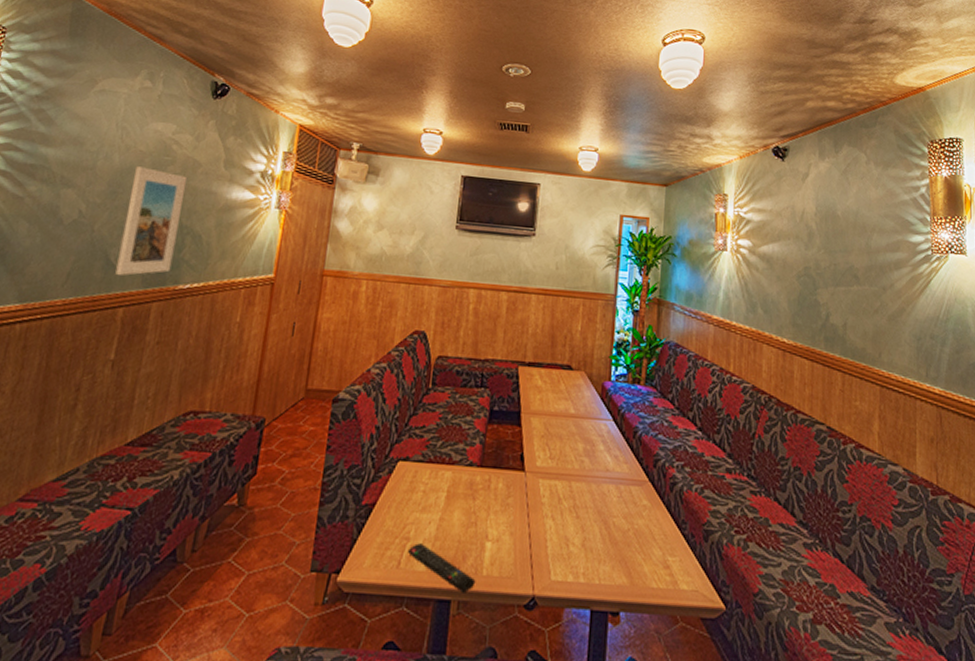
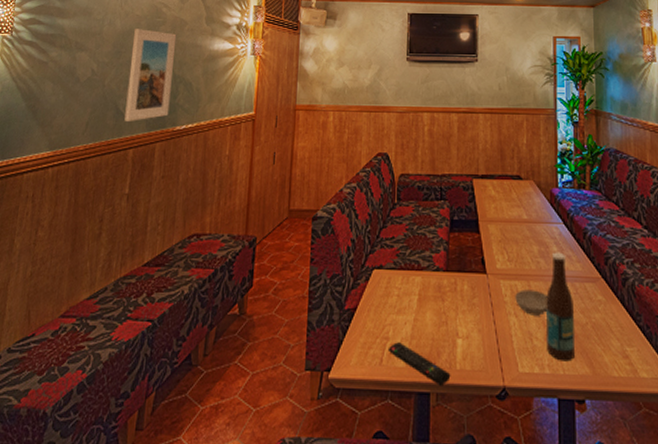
bowl: none [553,490,589,520] -> present [515,289,548,316]
beer bottle: none [583,451,617,570] -> present [546,252,576,362]

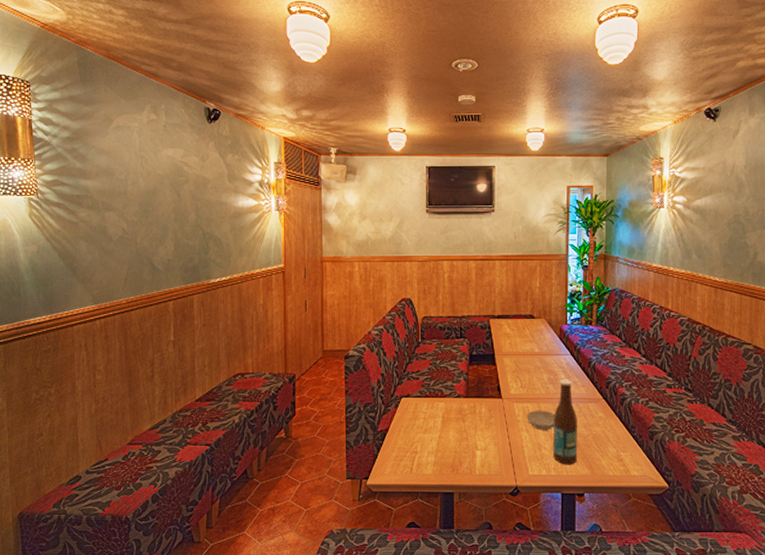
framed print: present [124,29,176,121] -> none [159,188,202,276]
remote control: present [389,342,451,386] -> none [418,455,471,487]

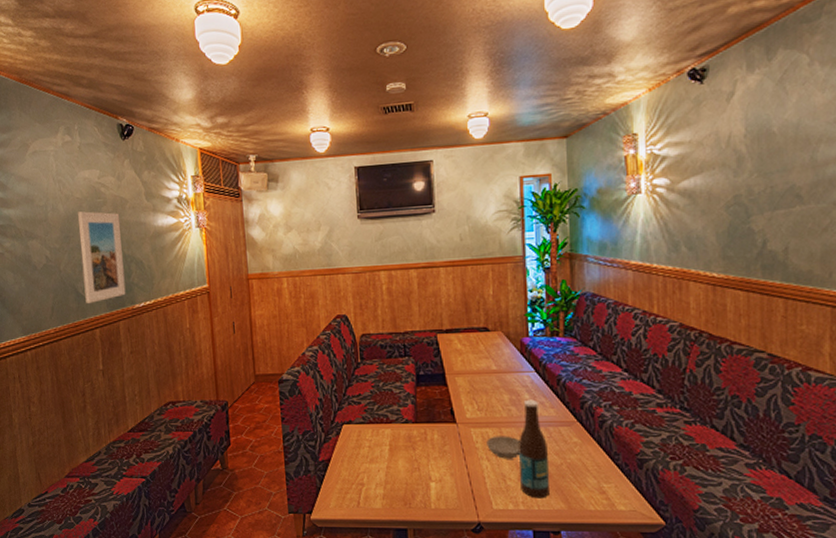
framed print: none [159,188,202,276] -> present [78,211,126,303]

